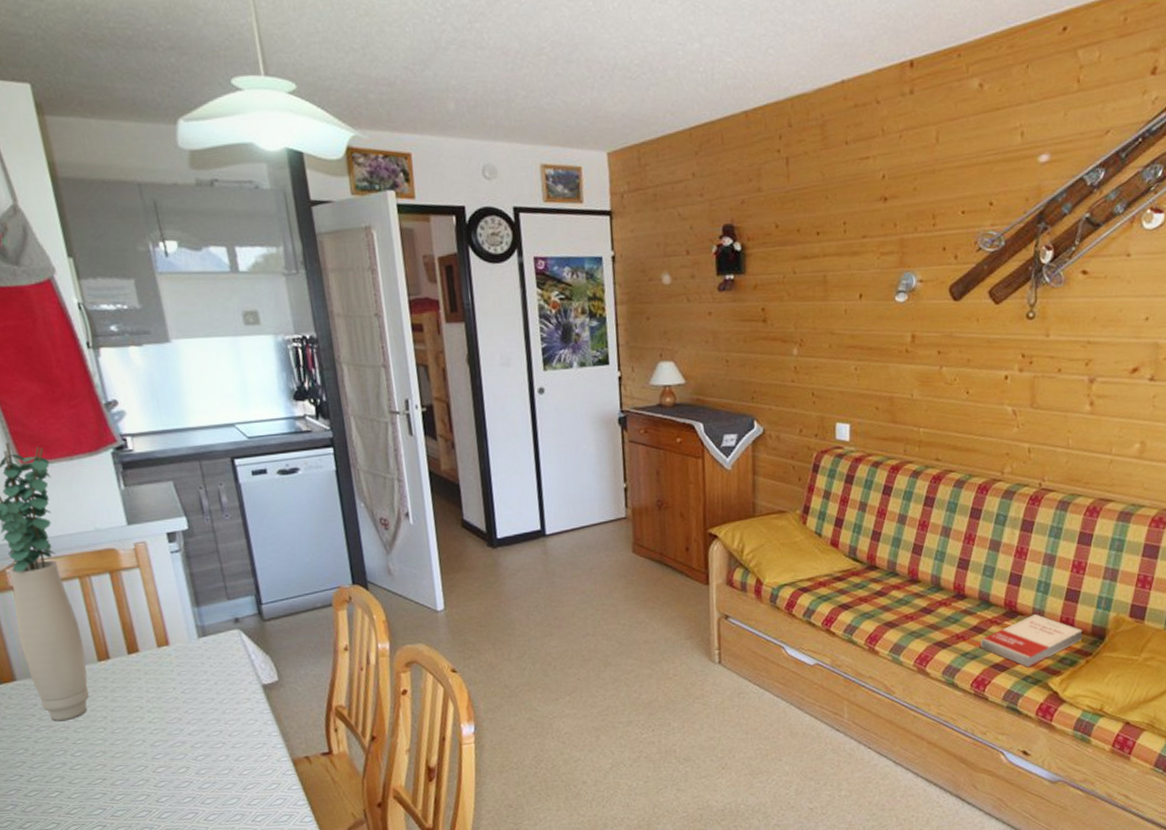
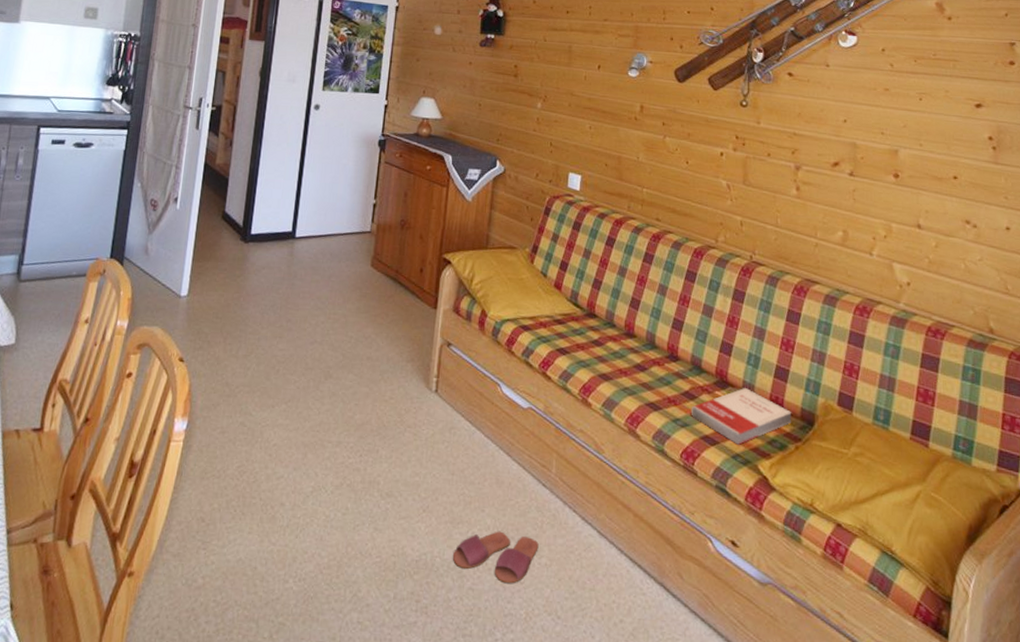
slippers: none [756,774,837,816] -> present [453,531,539,584]

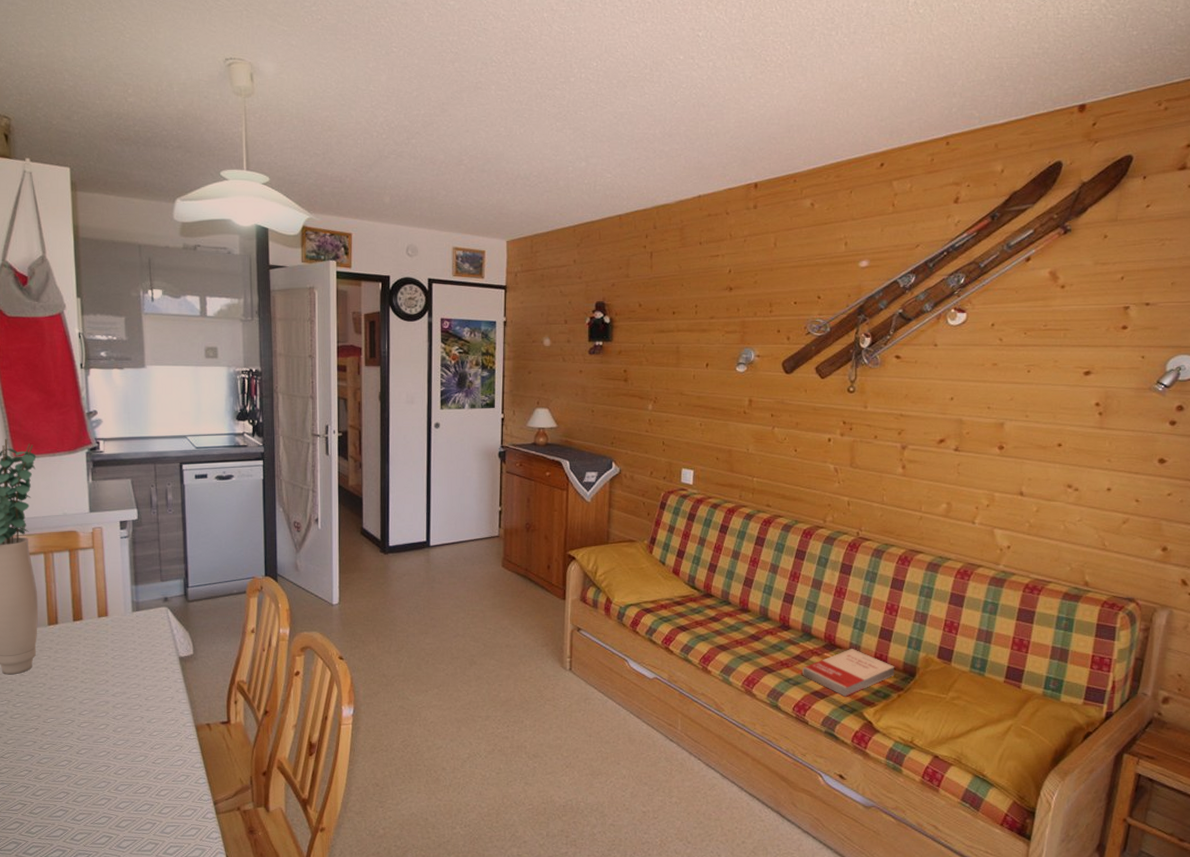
slippers: present [453,531,539,584] -> none [595,779,669,819]

